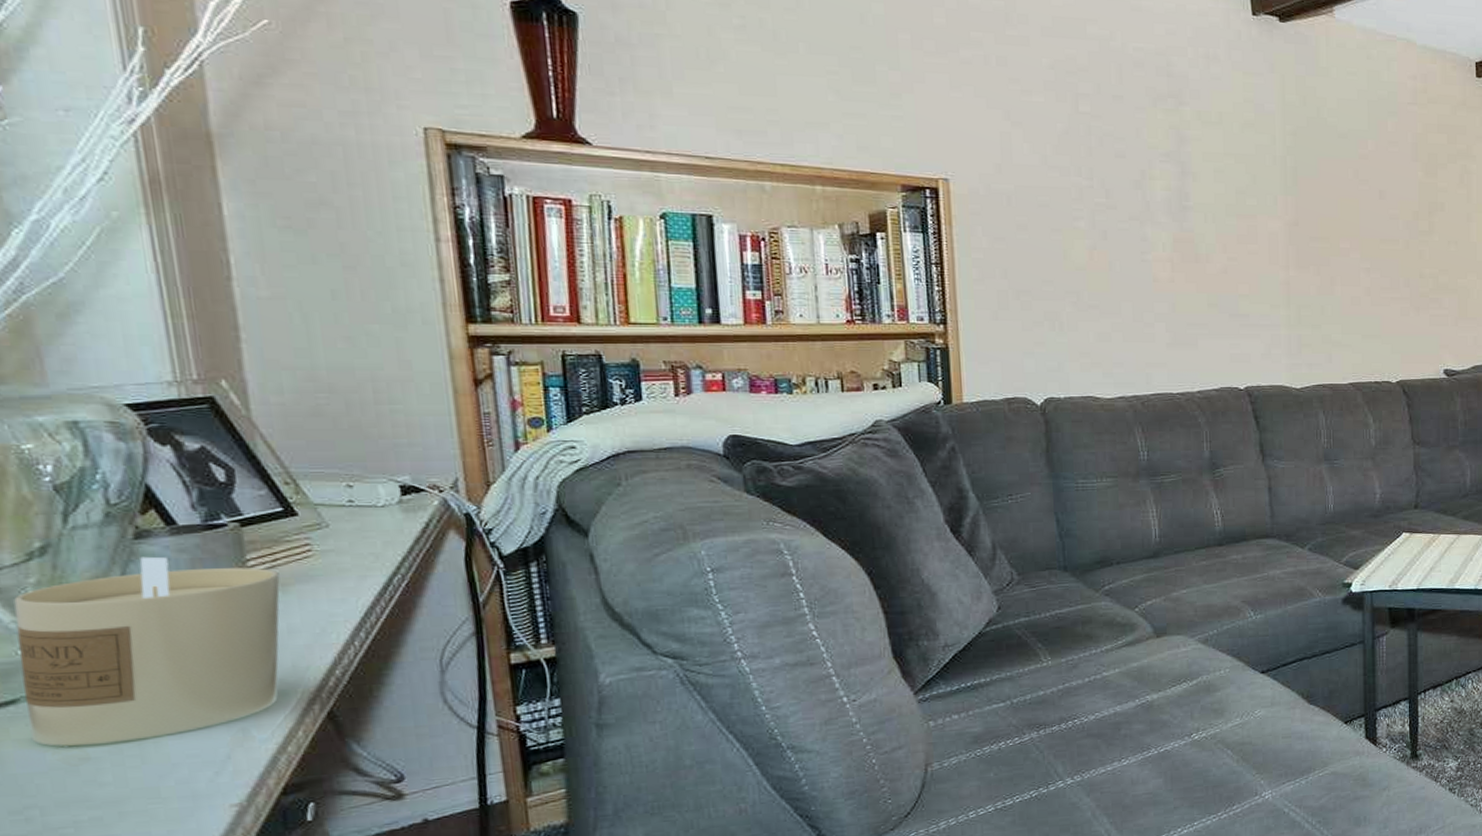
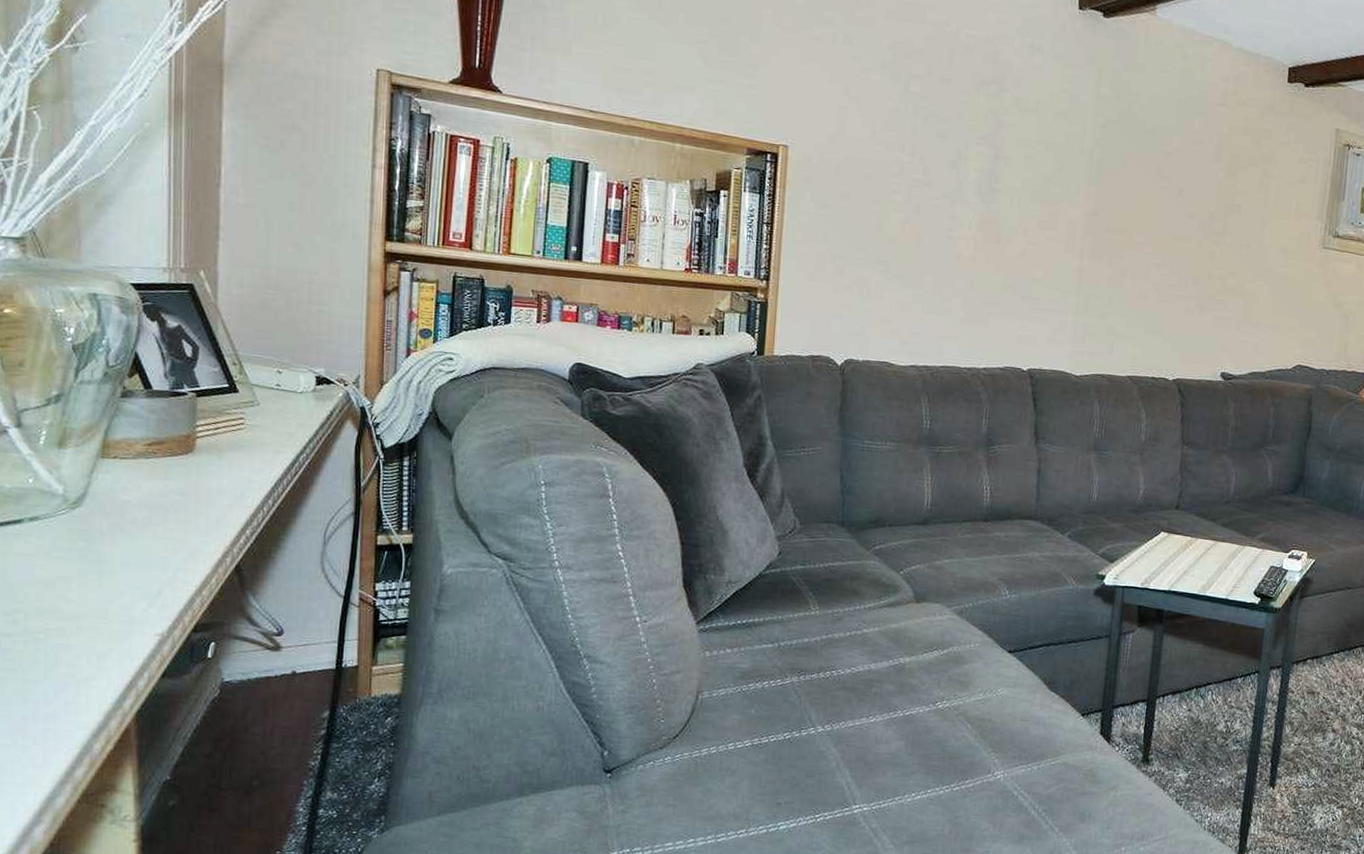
candle: present [14,556,280,747] -> none [27,412,218,568]

